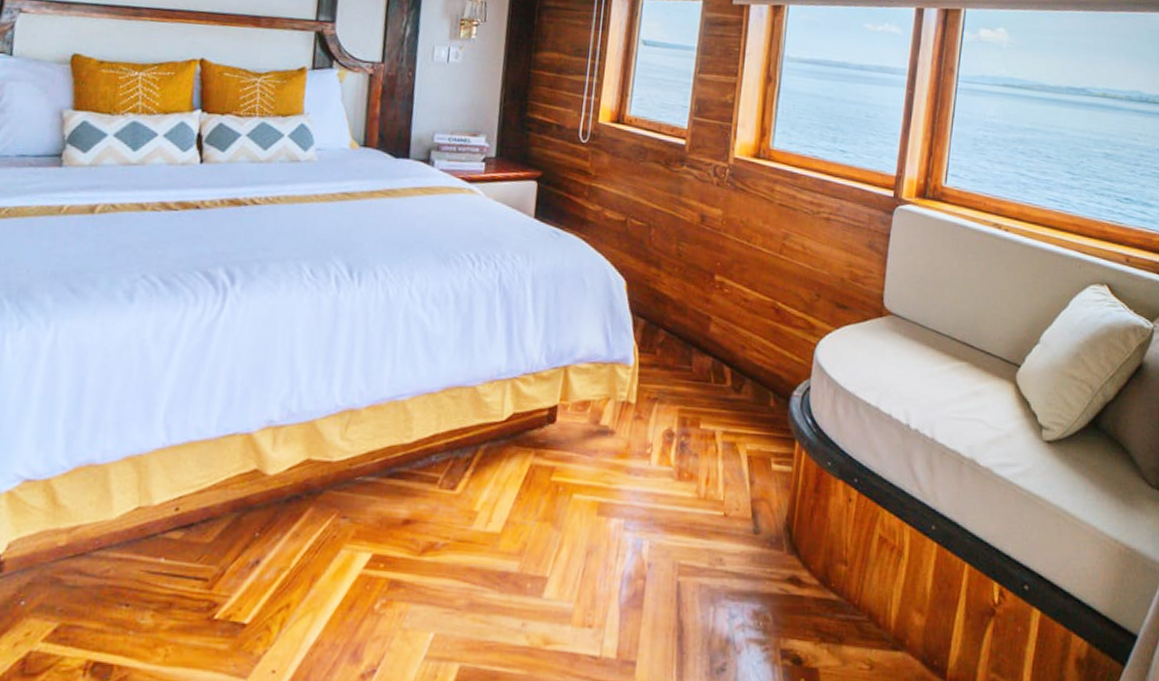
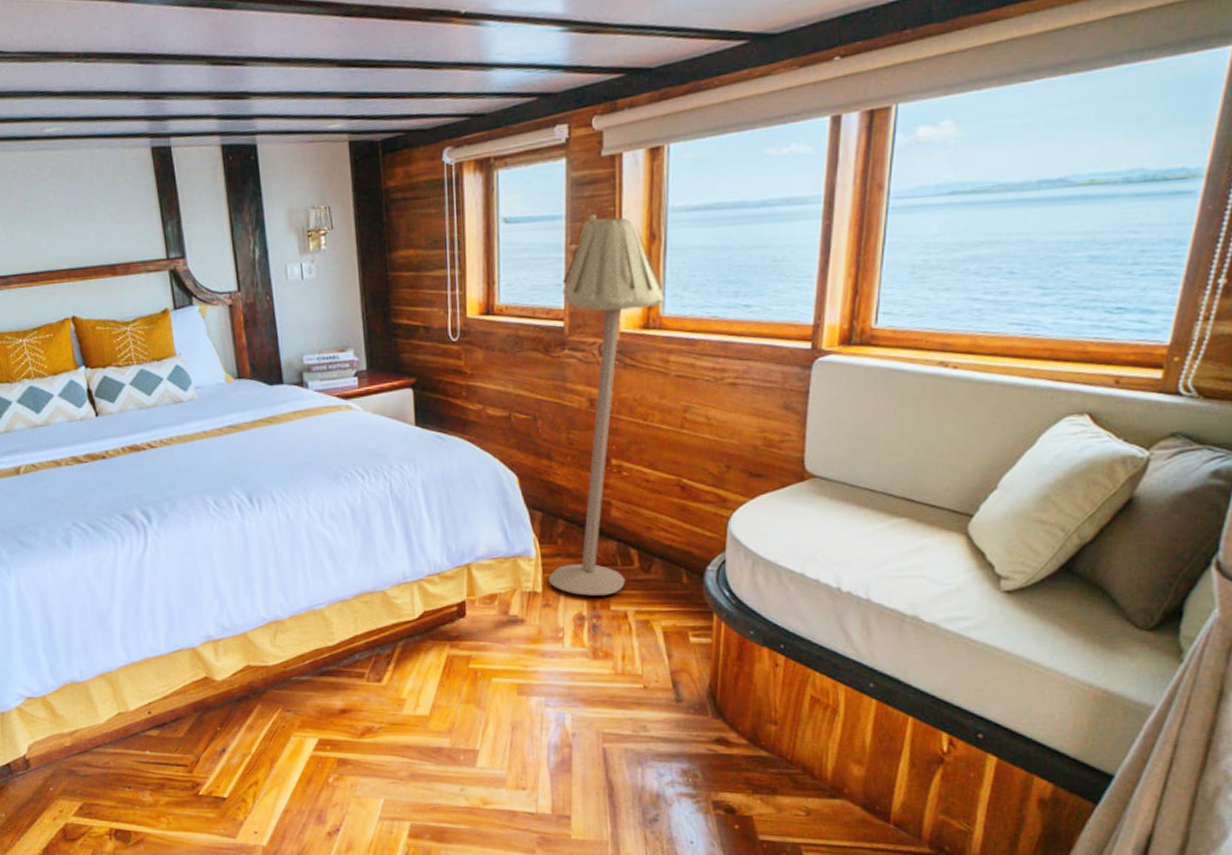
floor lamp: none [643,50,774,413] -> present [549,213,664,596]

